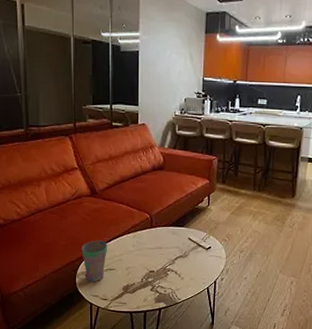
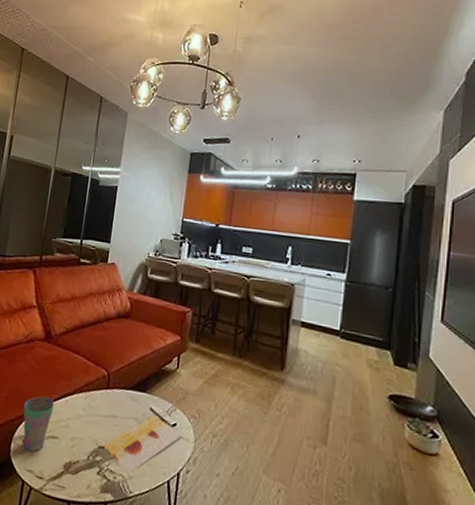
painting: none [153,243,217,287] -> present [103,415,183,474]

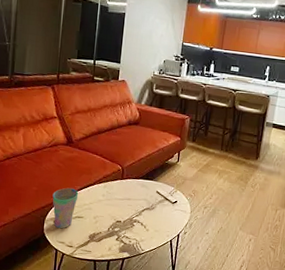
painting: present [103,415,183,474] -> none [120,196,182,238]

